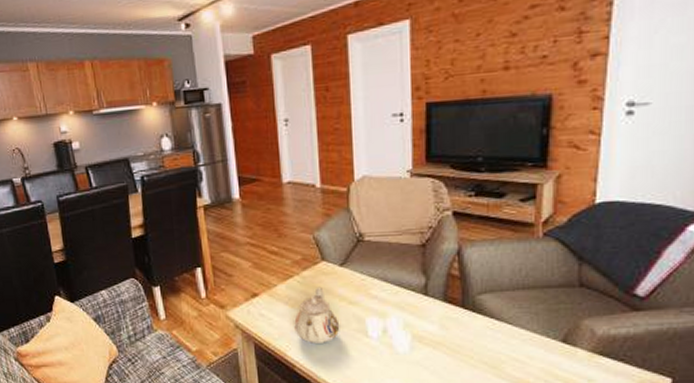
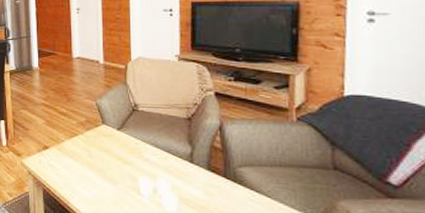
teapot: present [294,286,340,343] -> none [77,146,116,196]

